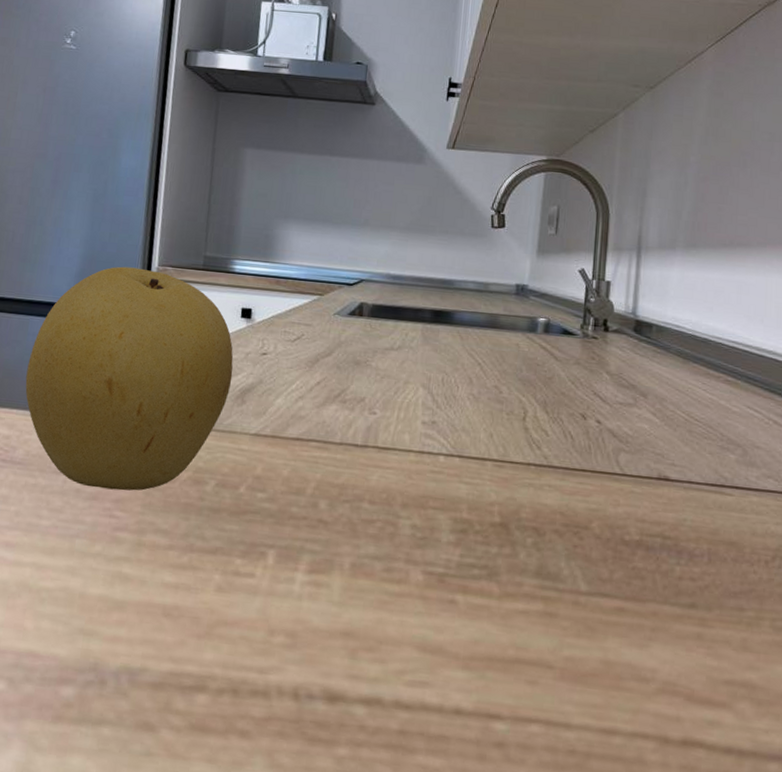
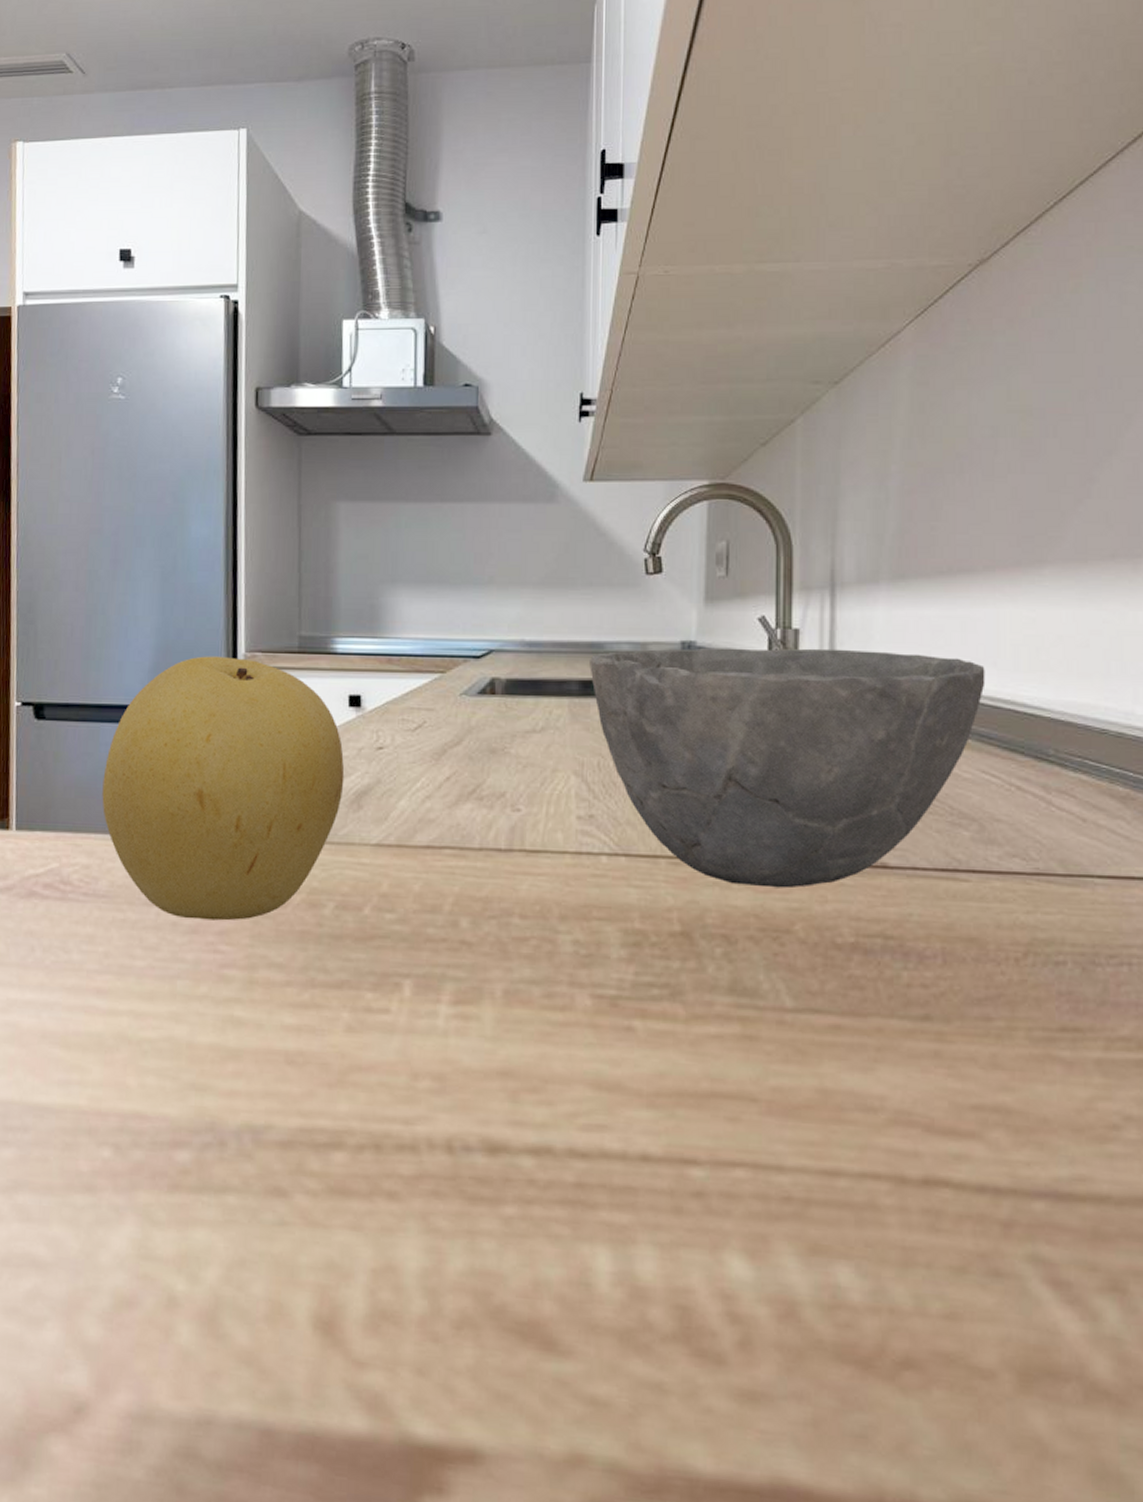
bowl: none [441,288,755,492] -> present [590,647,985,889]

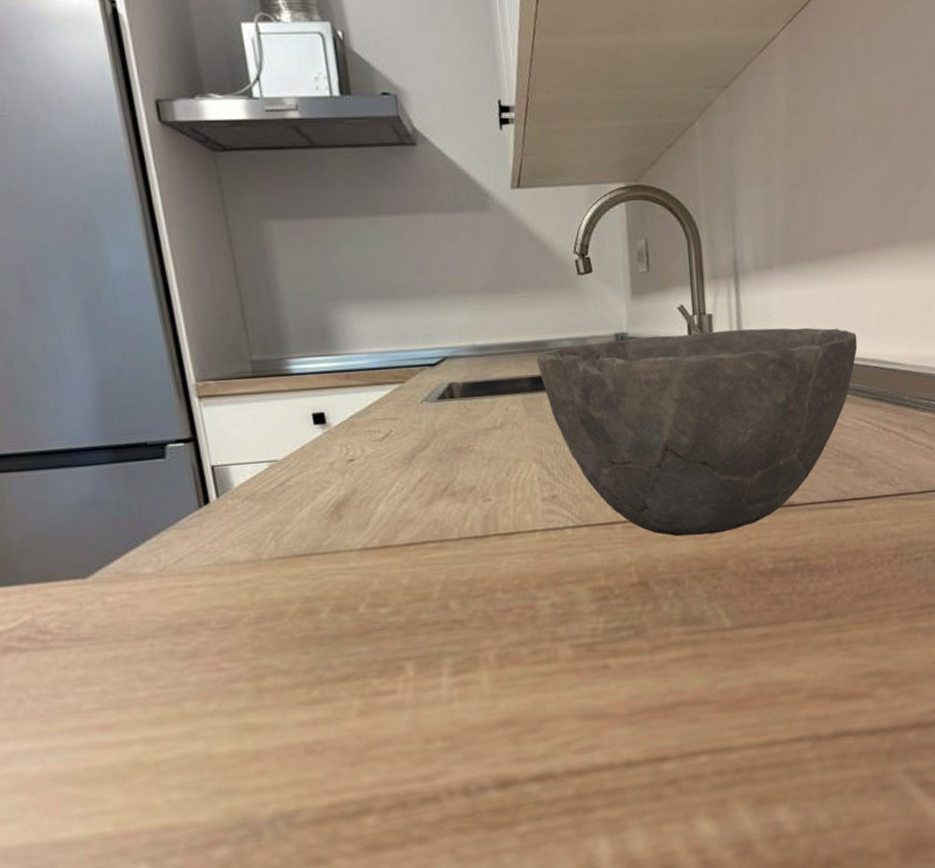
fruit: present [102,656,345,921] -> none [62,388,322,646]

